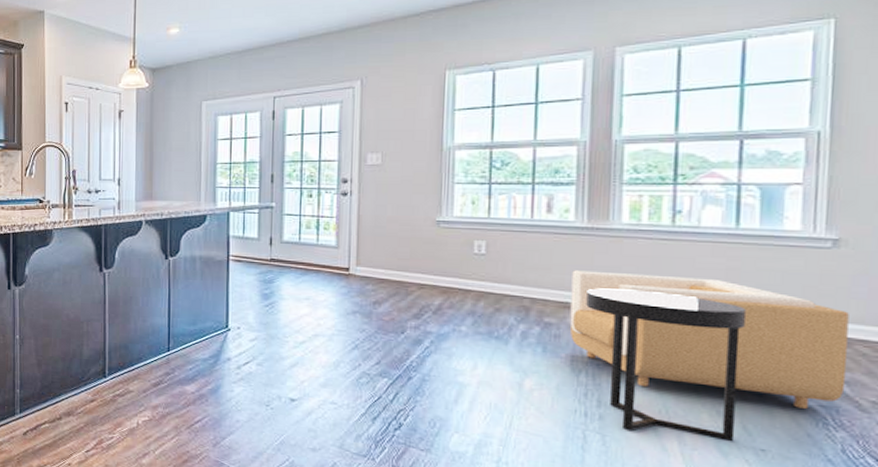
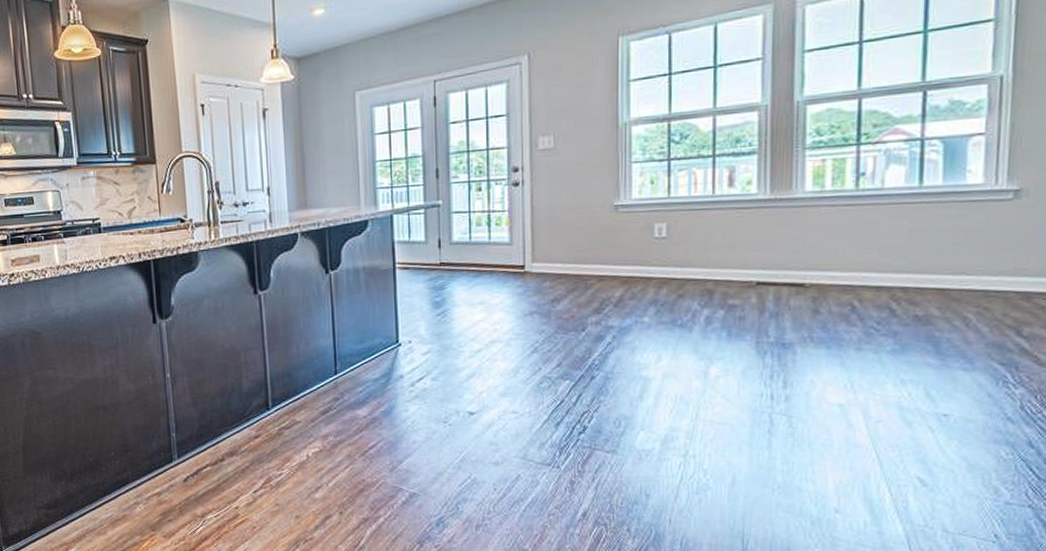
armchair: present [569,270,849,409] -> none [754,242,1029,369]
side table: present [586,288,747,442] -> none [770,261,930,410]

